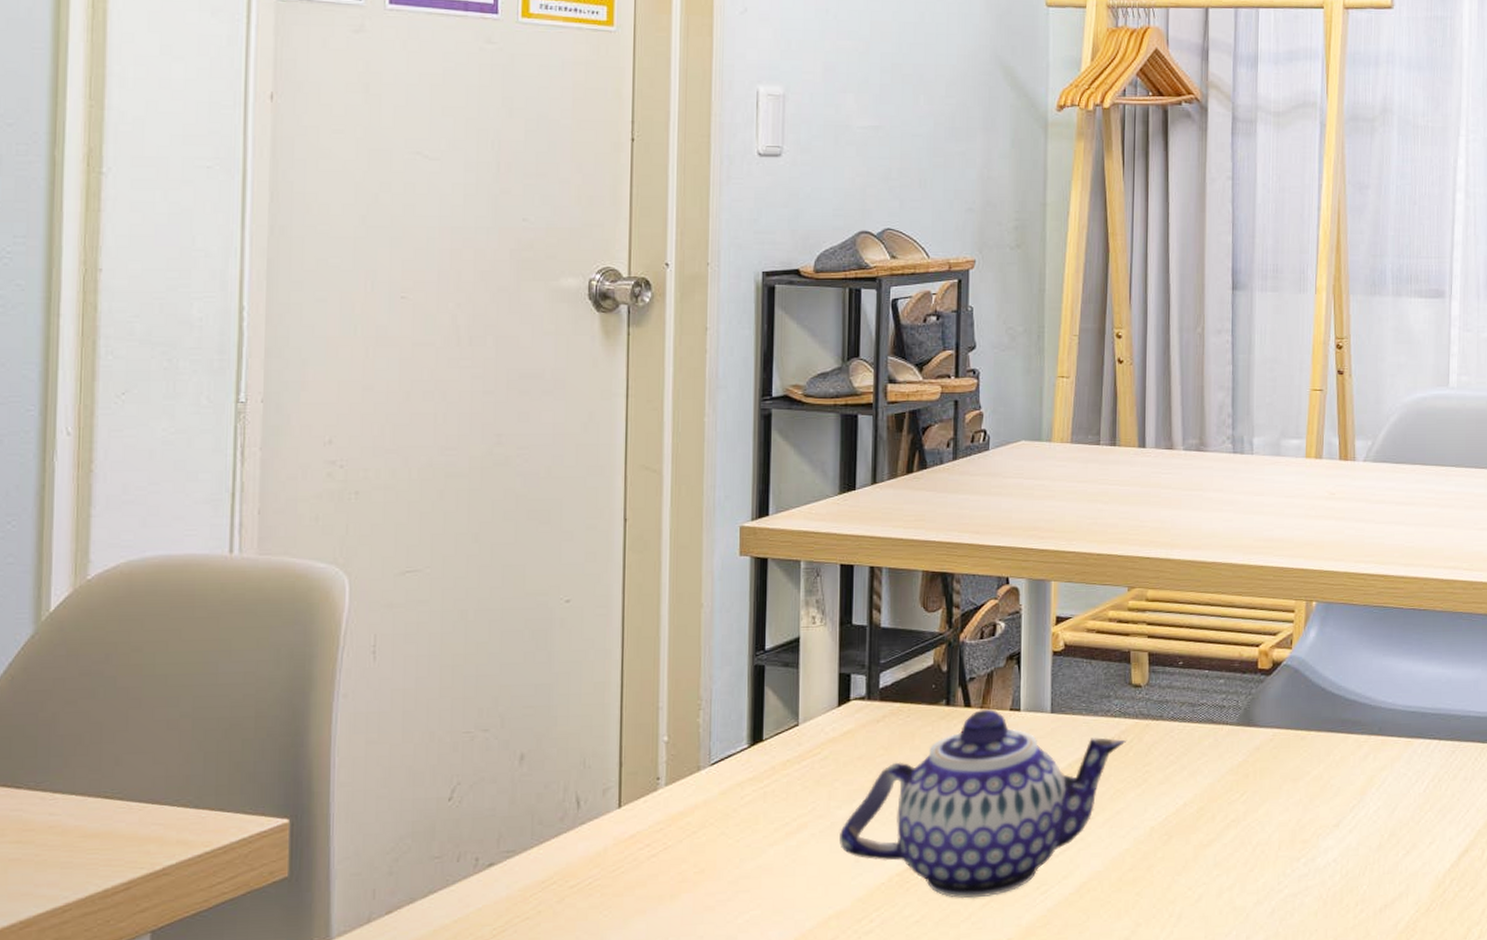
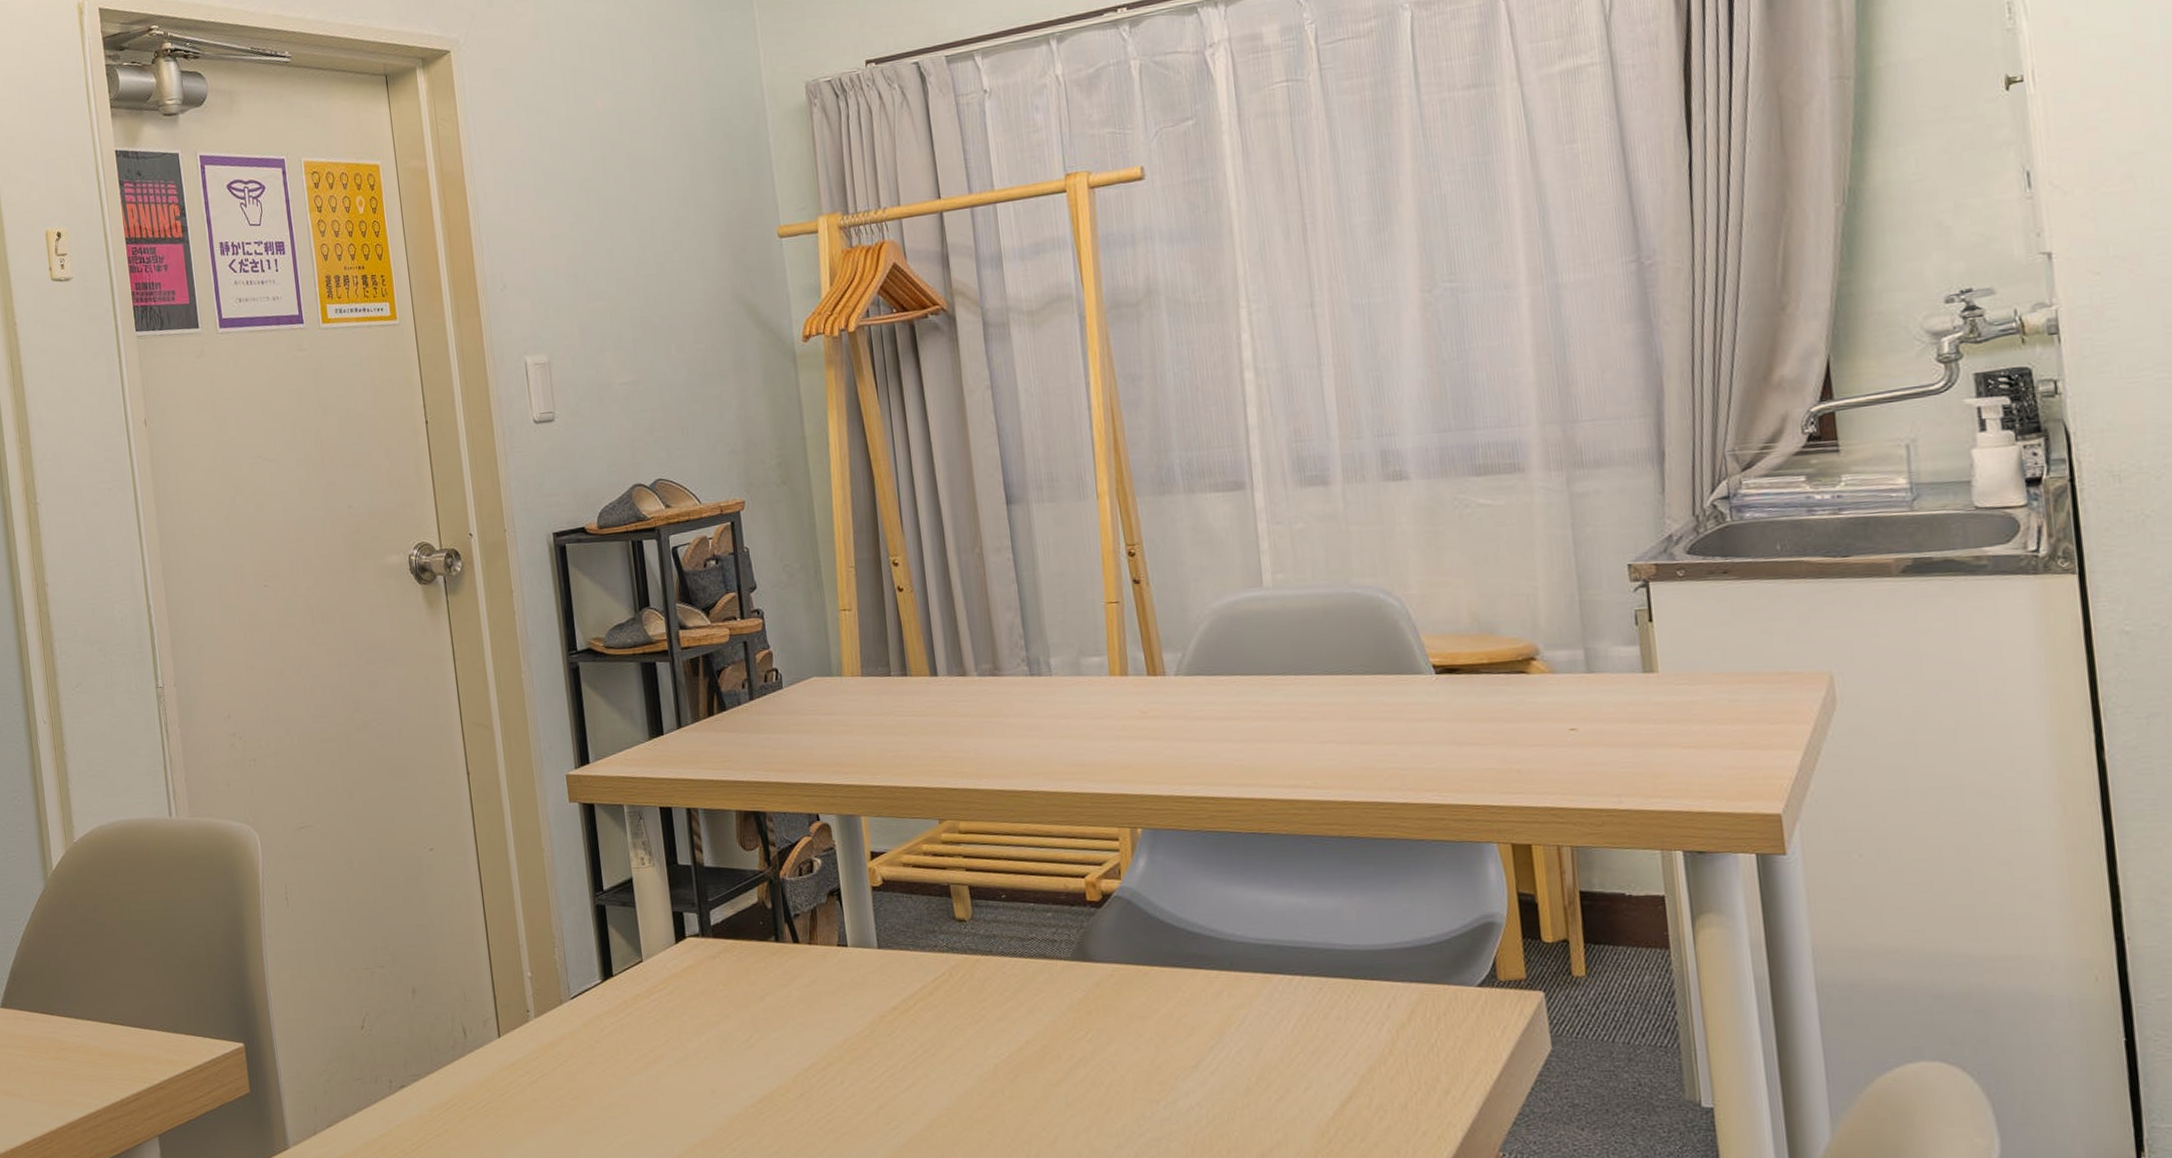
teapot: present [840,708,1127,899] -> none [693,944,959,1132]

